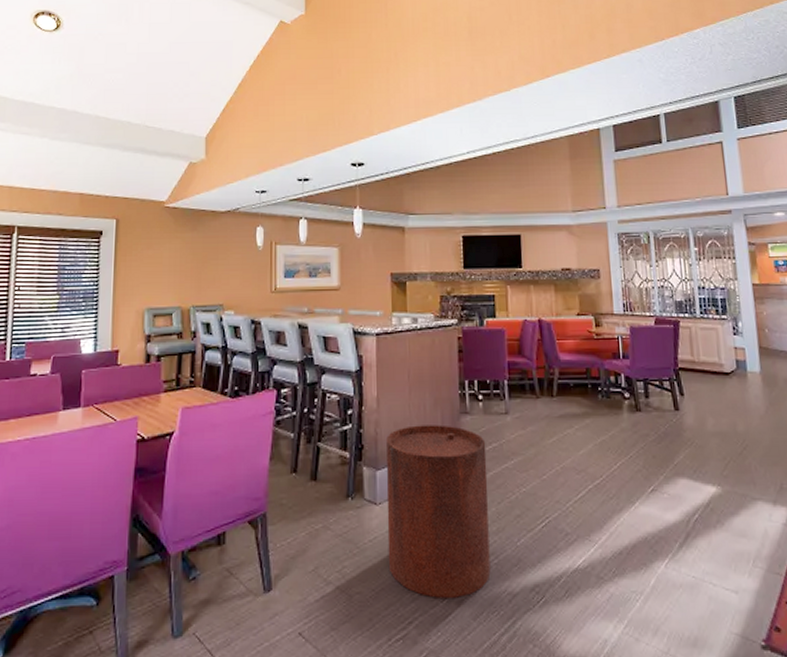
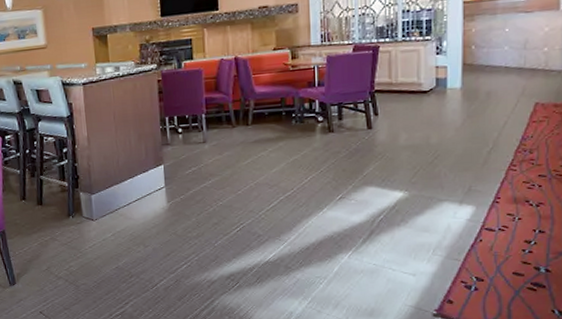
trash can: present [386,425,491,598] -> none [98,155,192,286]

